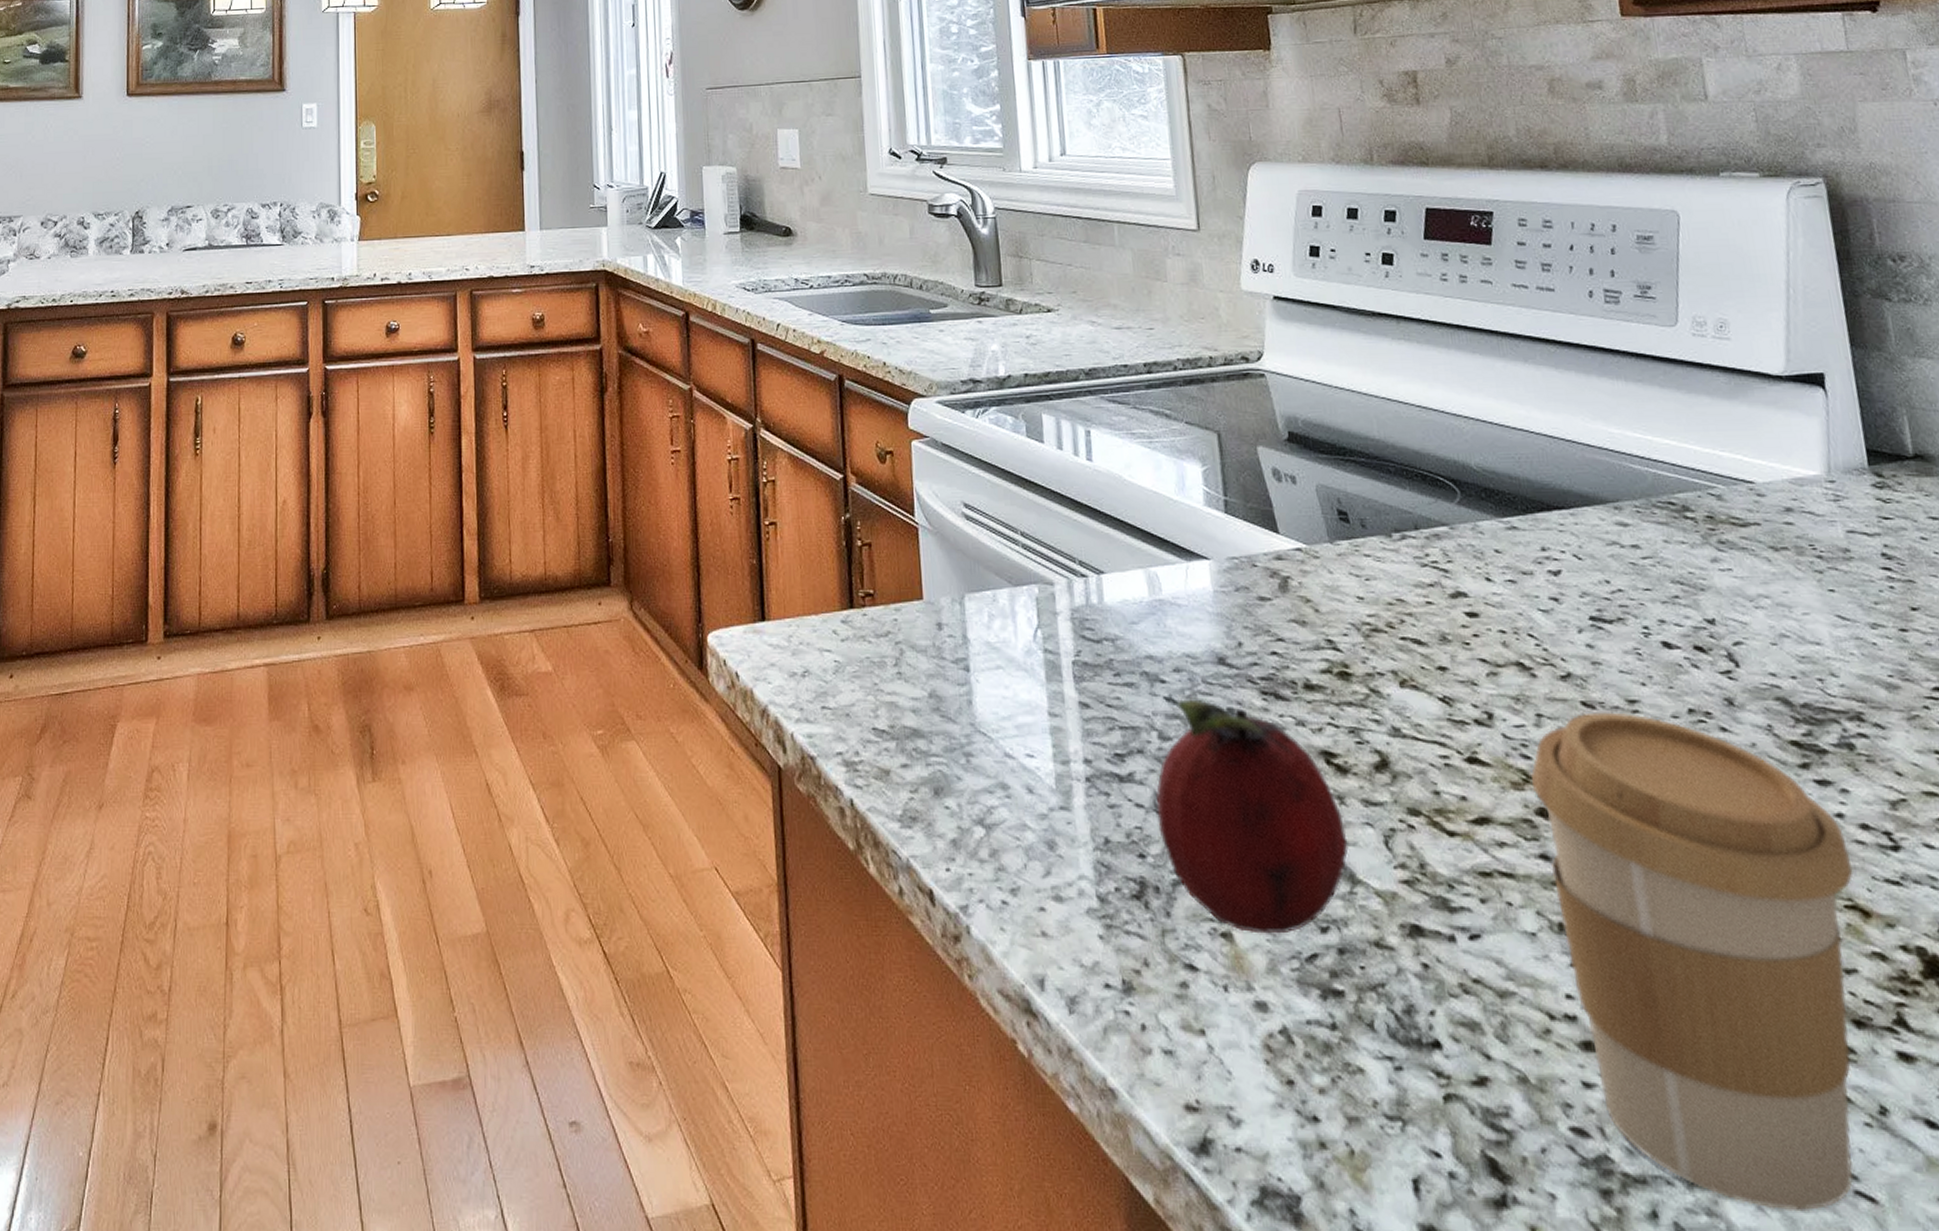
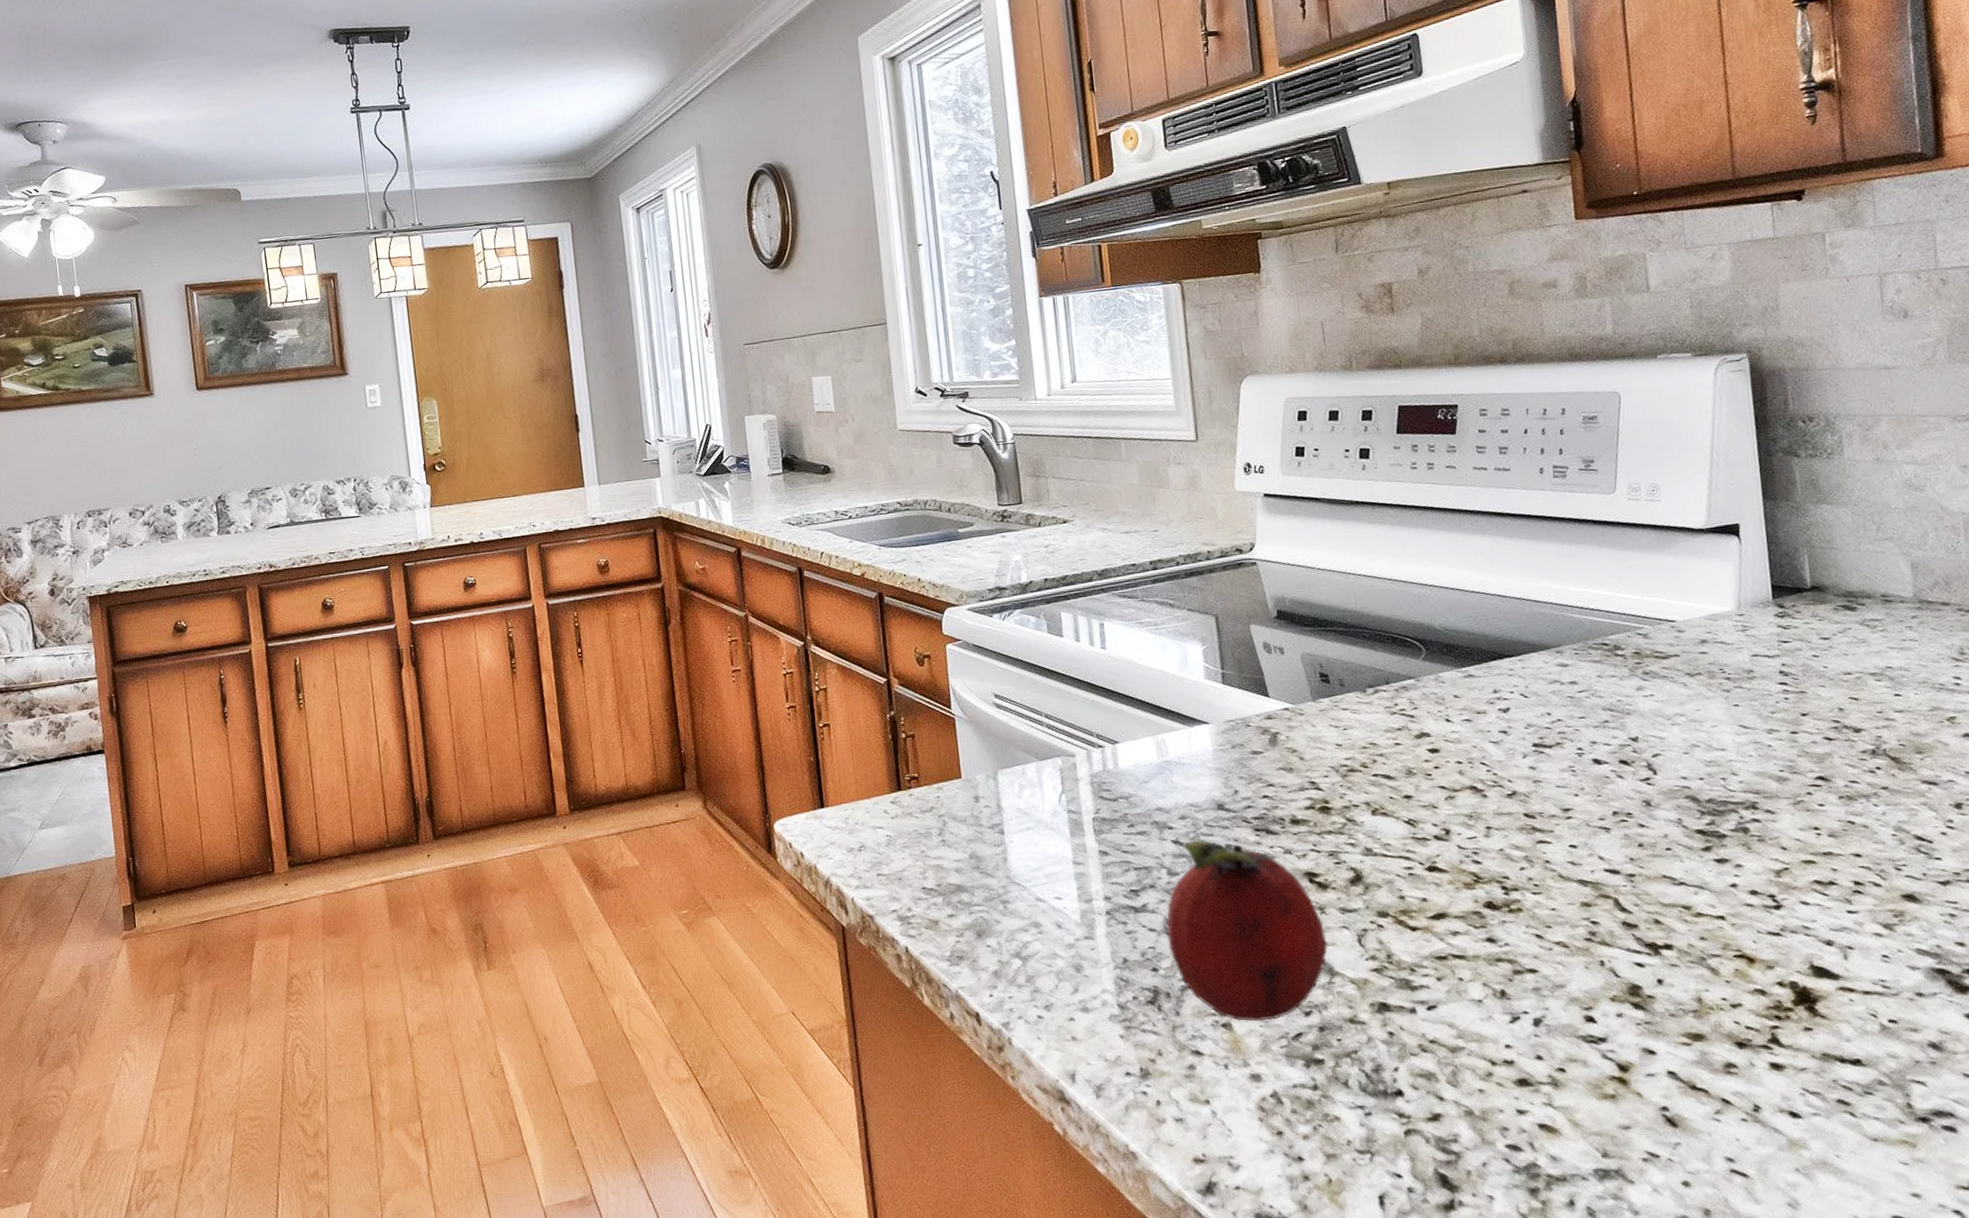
coffee cup: present [1530,712,1854,1210] -> none [1480,820,1743,1190]

